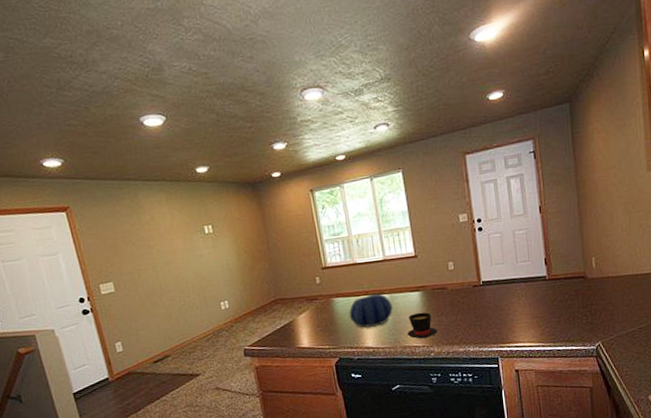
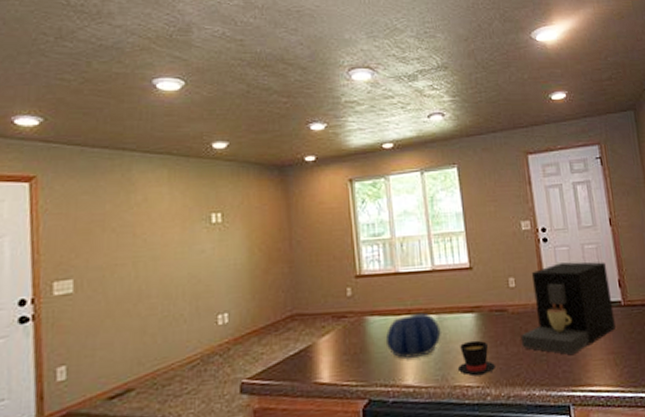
coffee maker: none [458,244,540,321] -> present [521,262,616,356]

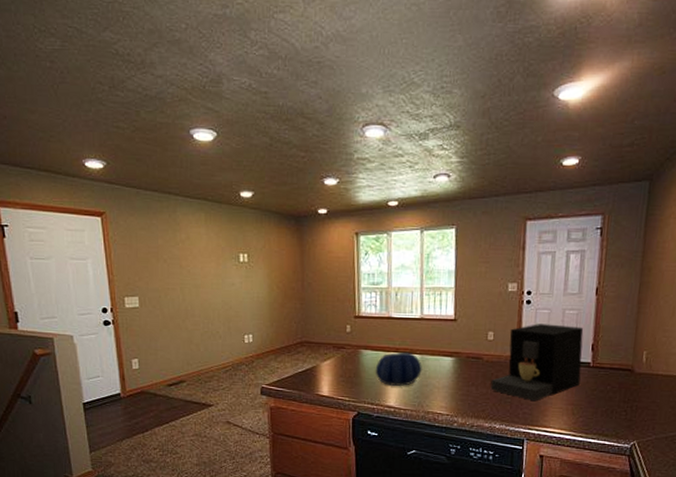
teacup: present [457,340,495,377] -> none [432,379,465,407]

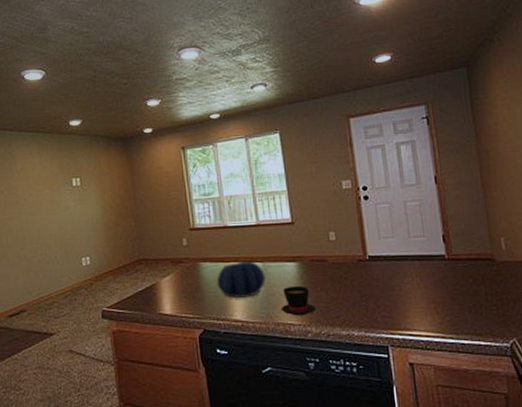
teacup: none [432,379,465,407] -> present [280,285,316,316]
coffee maker: present [490,324,584,402] -> none [340,218,438,303]

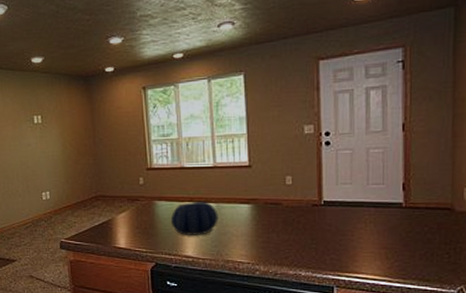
teacup: present [280,285,316,316] -> none [231,226,266,255]

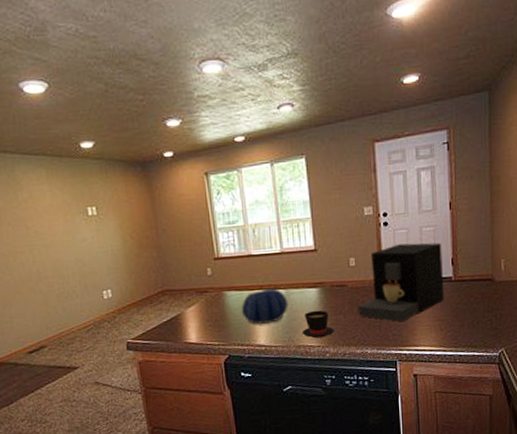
teacup: none [231,226,266,255] -> present [302,310,334,339]
coffee maker: none [293,165,393,247] -> present [358,242,444,322]

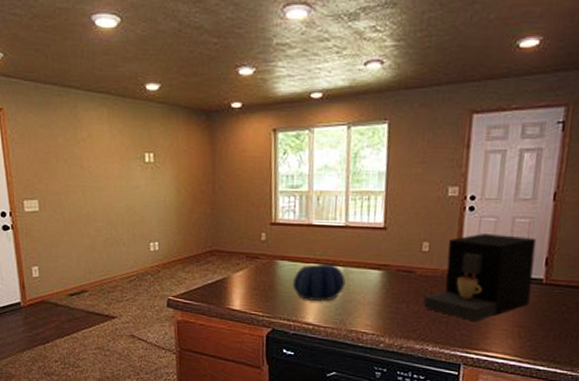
teacup: present [302,310,334,339] -> none [356,294,393,326]

